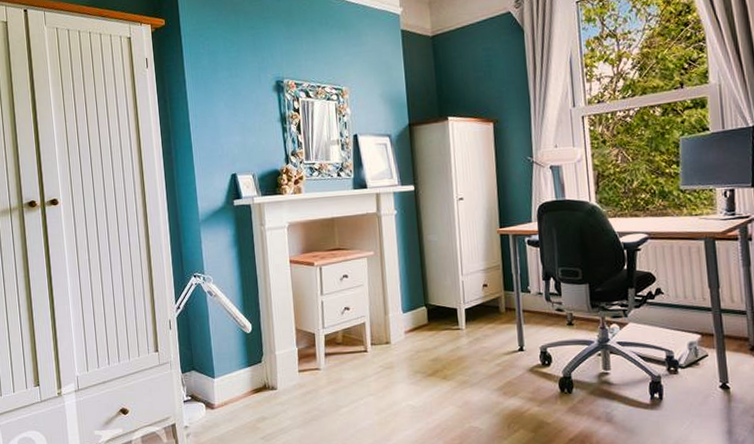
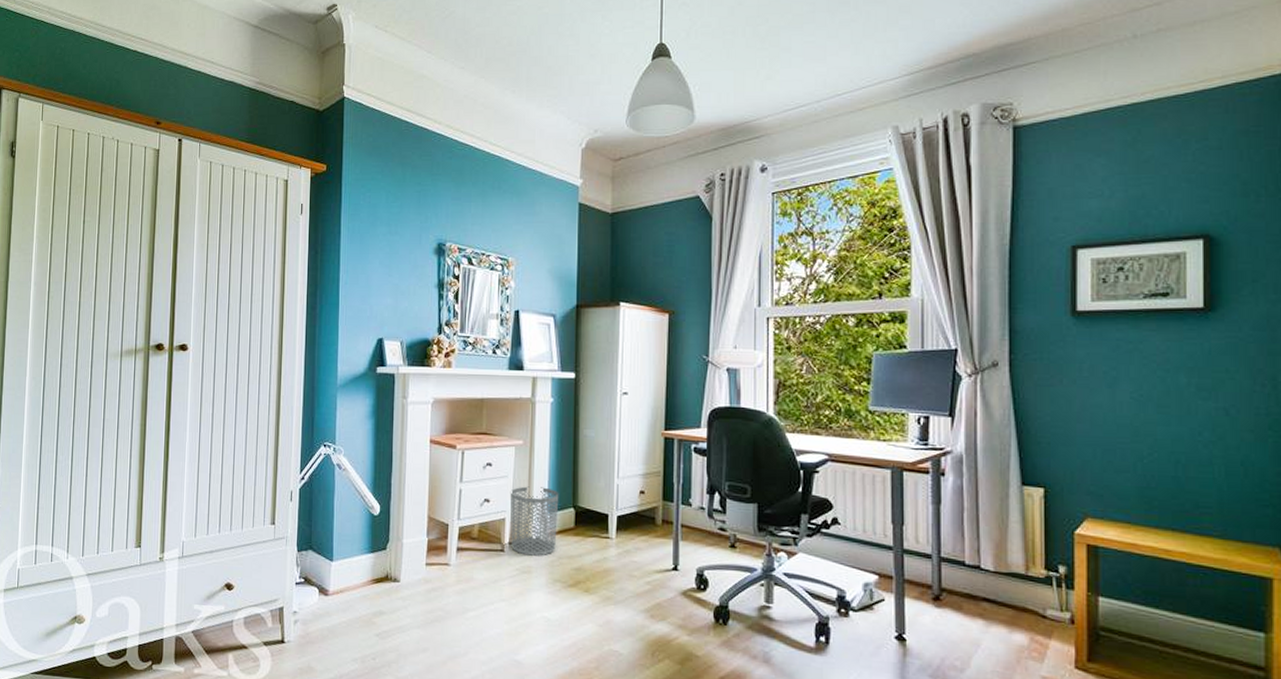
waste bin: none [366,291,413,353] -> present [510,486,559,556]

